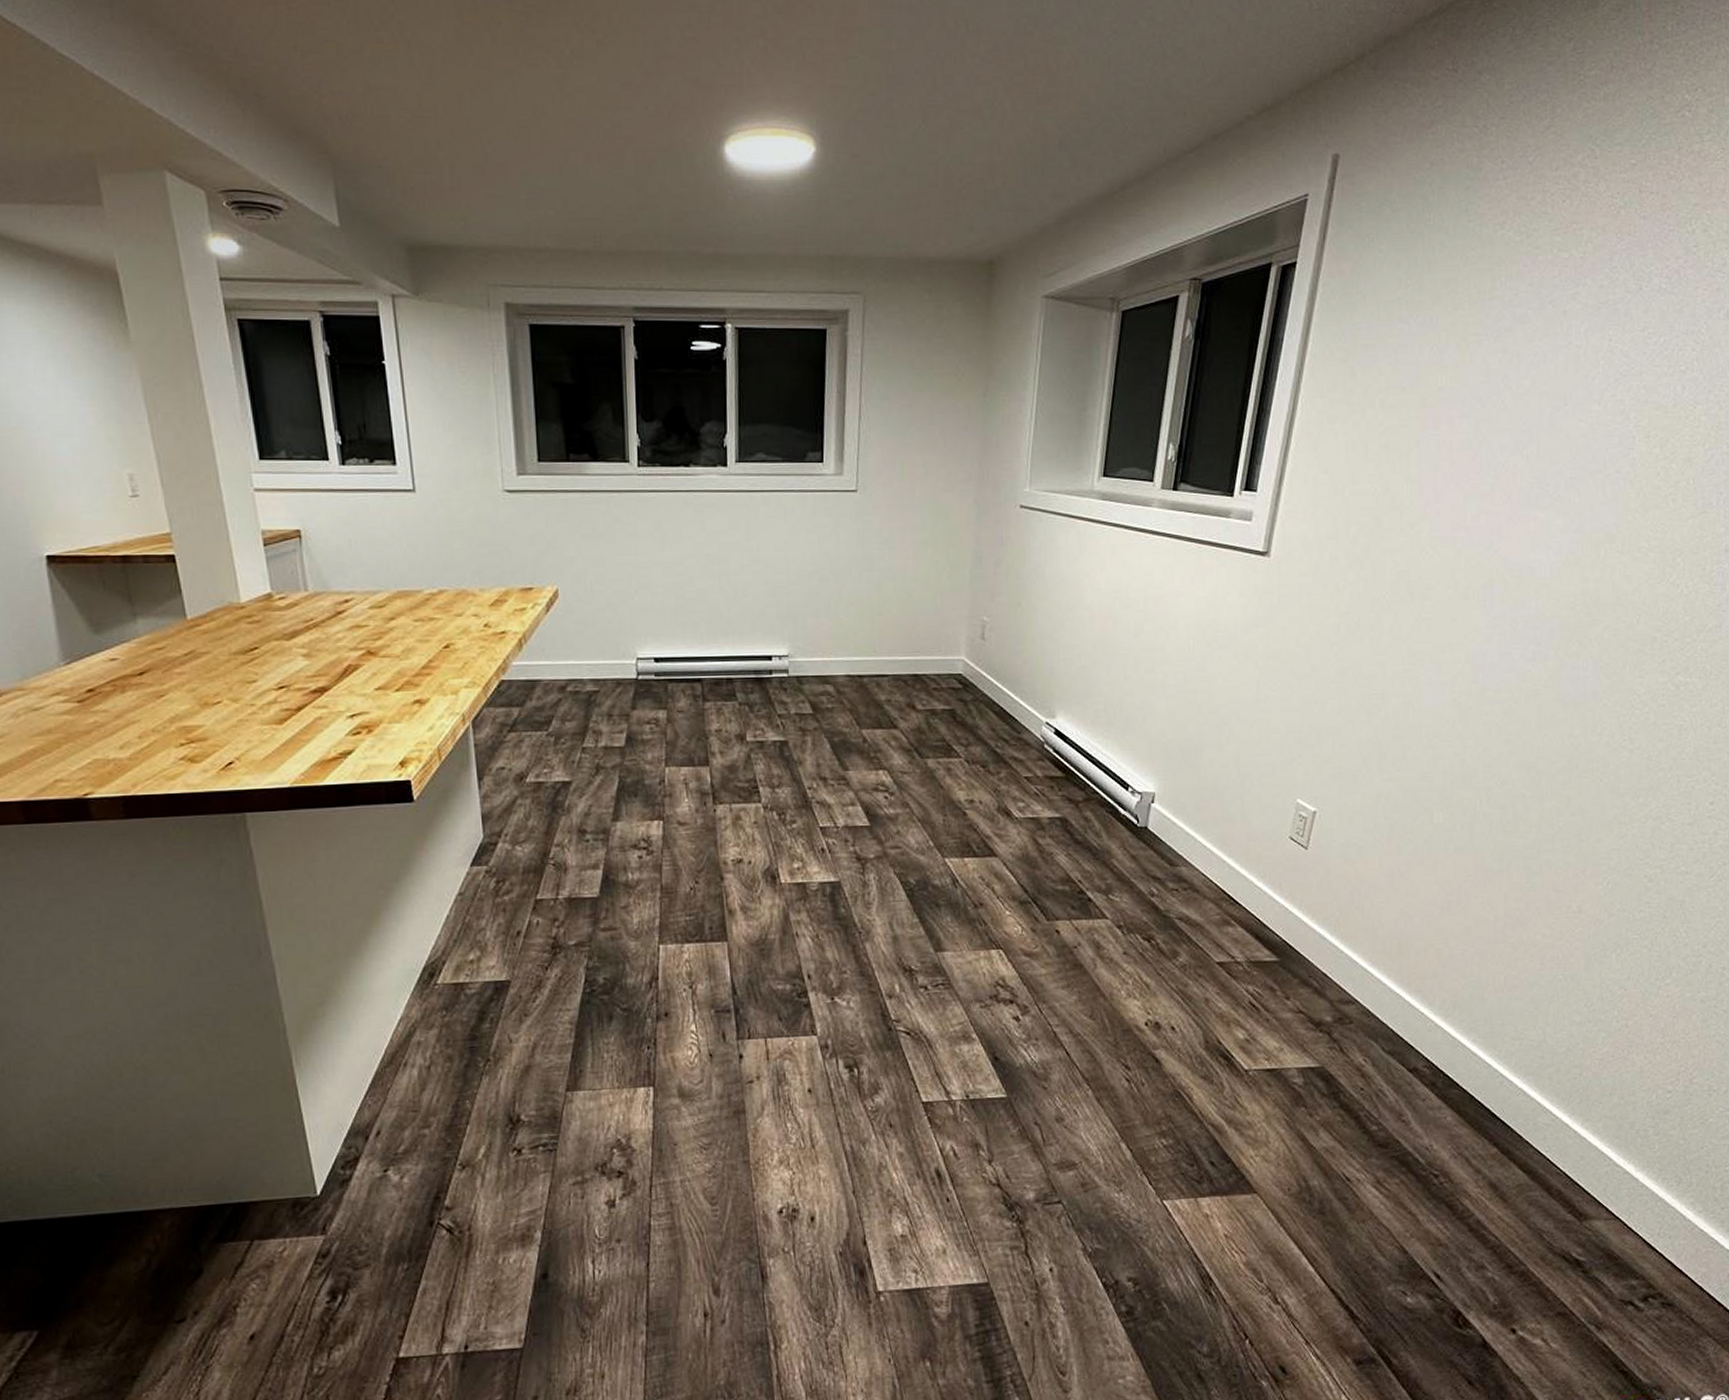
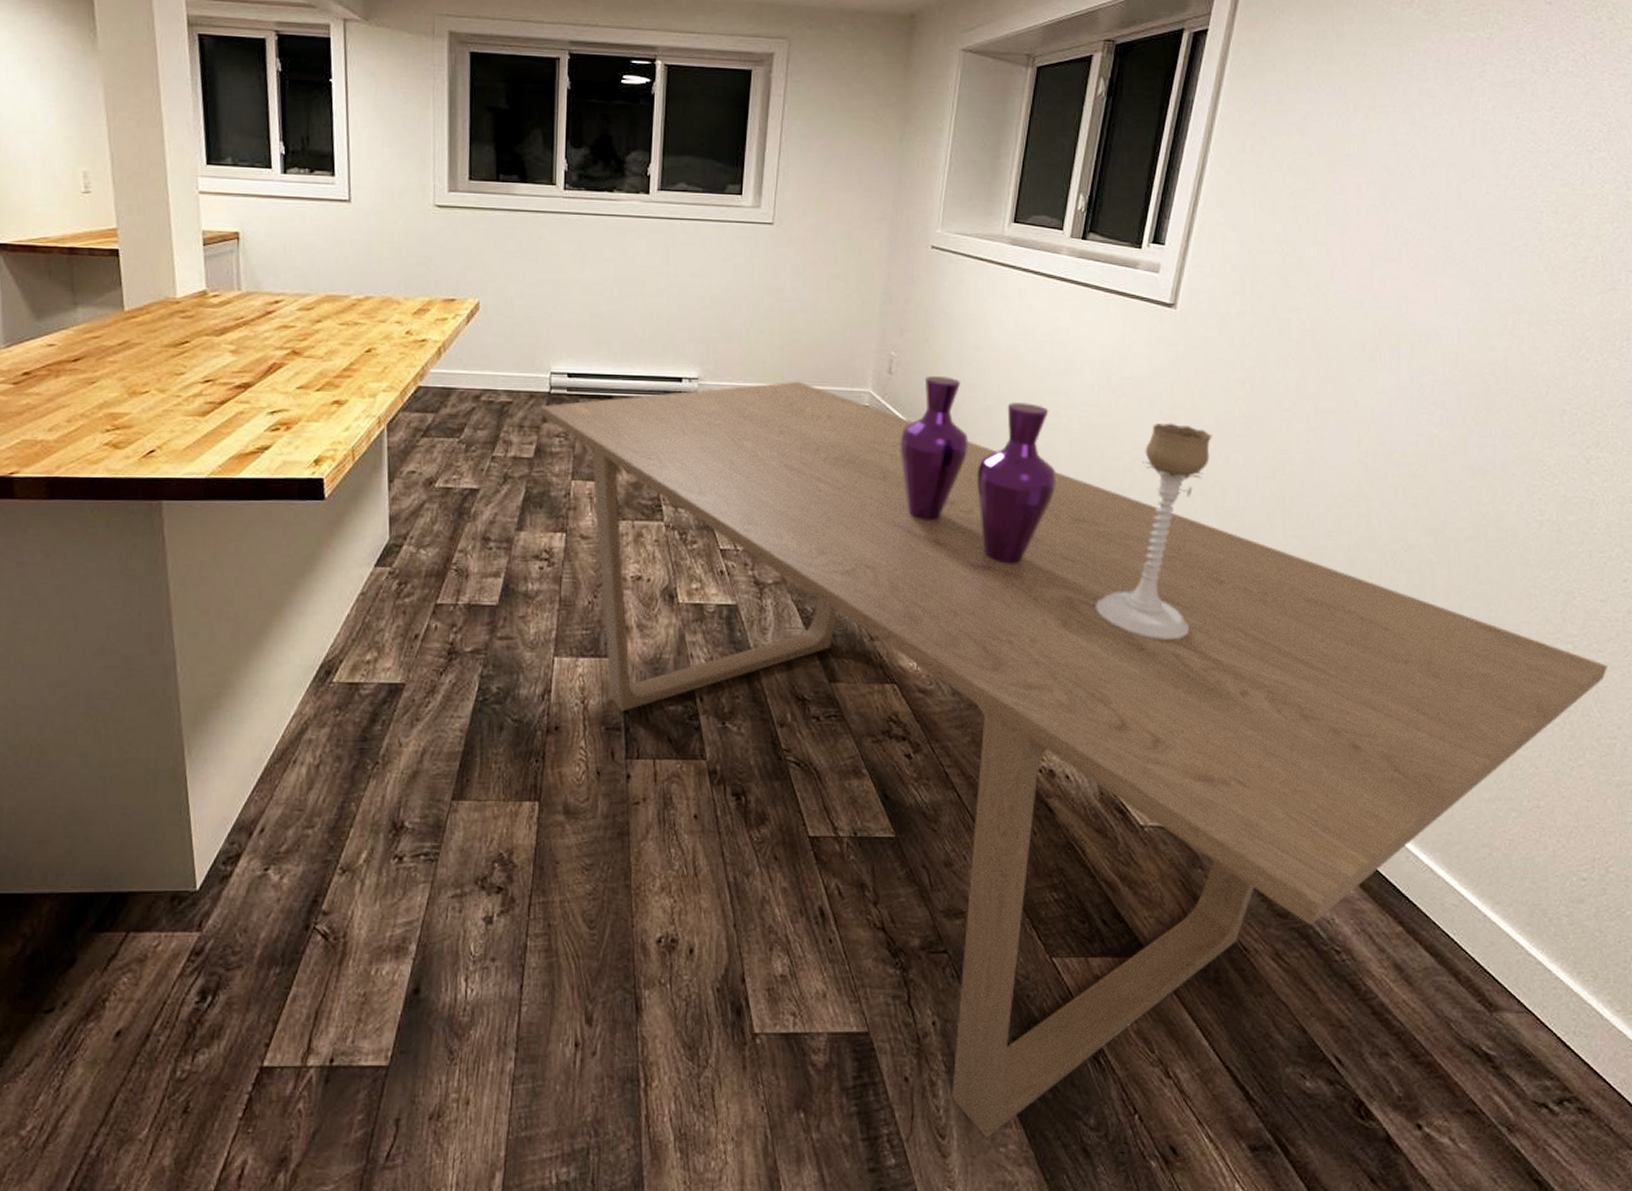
dining table: none [630,652,1695,1372] -> present [541,381,1608,1138]
vase: none [996,639,1154,824] -> present [899,376,1056,564]
candle holder: none [1195,673,1308,889] -> present [1095,422,1212,640]

